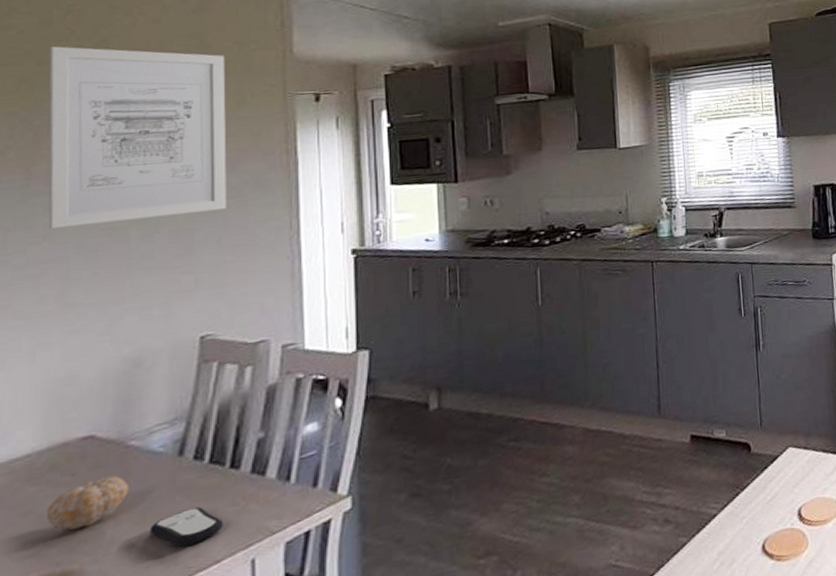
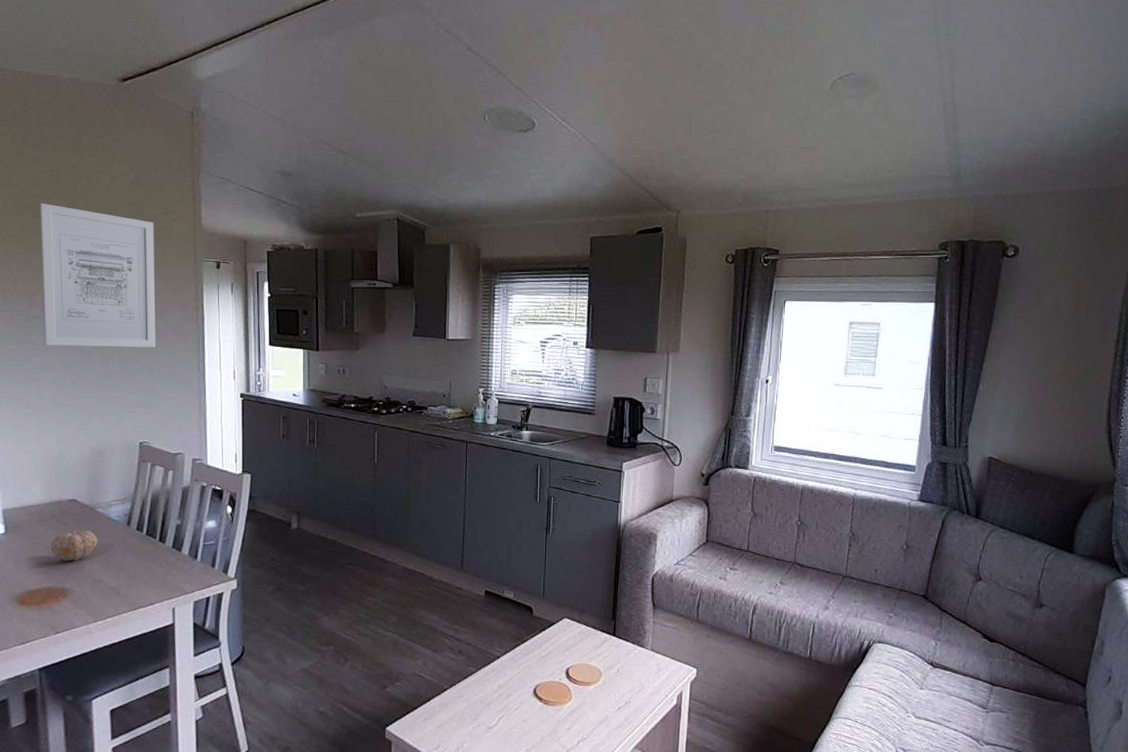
remote control: present [150,506,223,547] -> none [111,564,155,588]

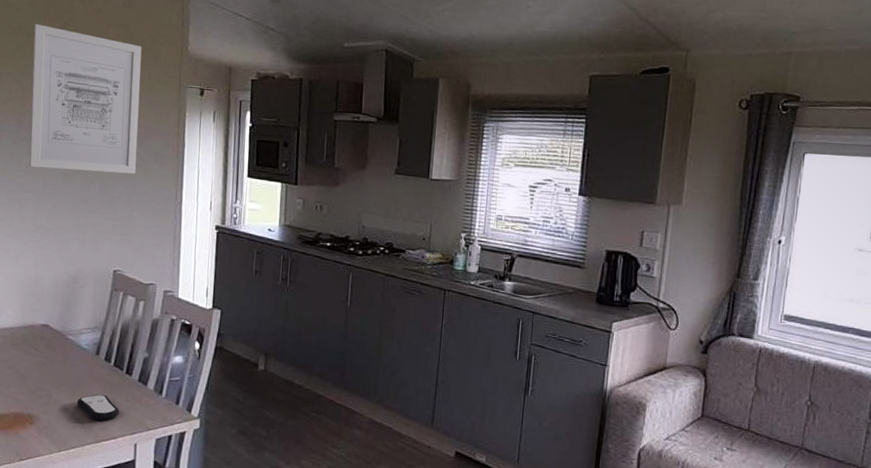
fruit: present [50,530,98,561] -> none [20,356,67,388]
remote control: none [111,564,155,588] -> present [77,394,119,421]

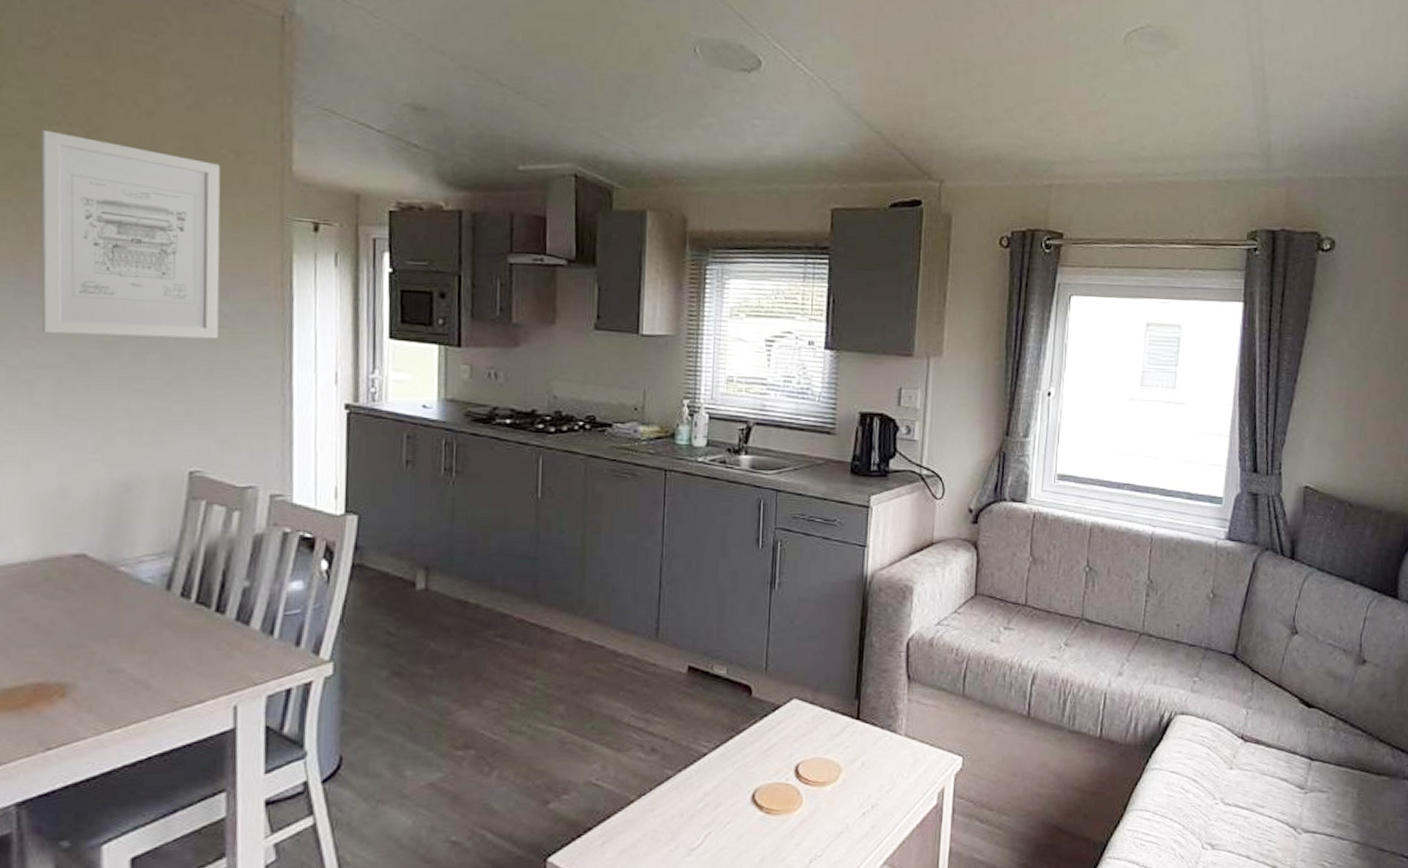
remote control: present [77,394,119,421] -> none [138,645,208,680]

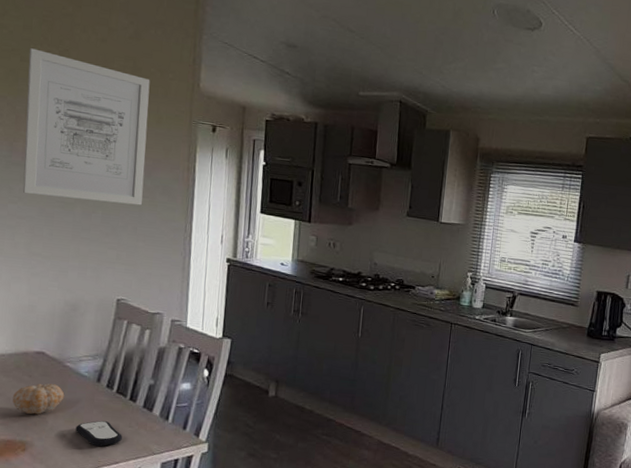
fruit: none [41,598,119,643] -> present [12,383,65,415]
remote control: none [138,645,208,680] -> present [75,421,122,446]

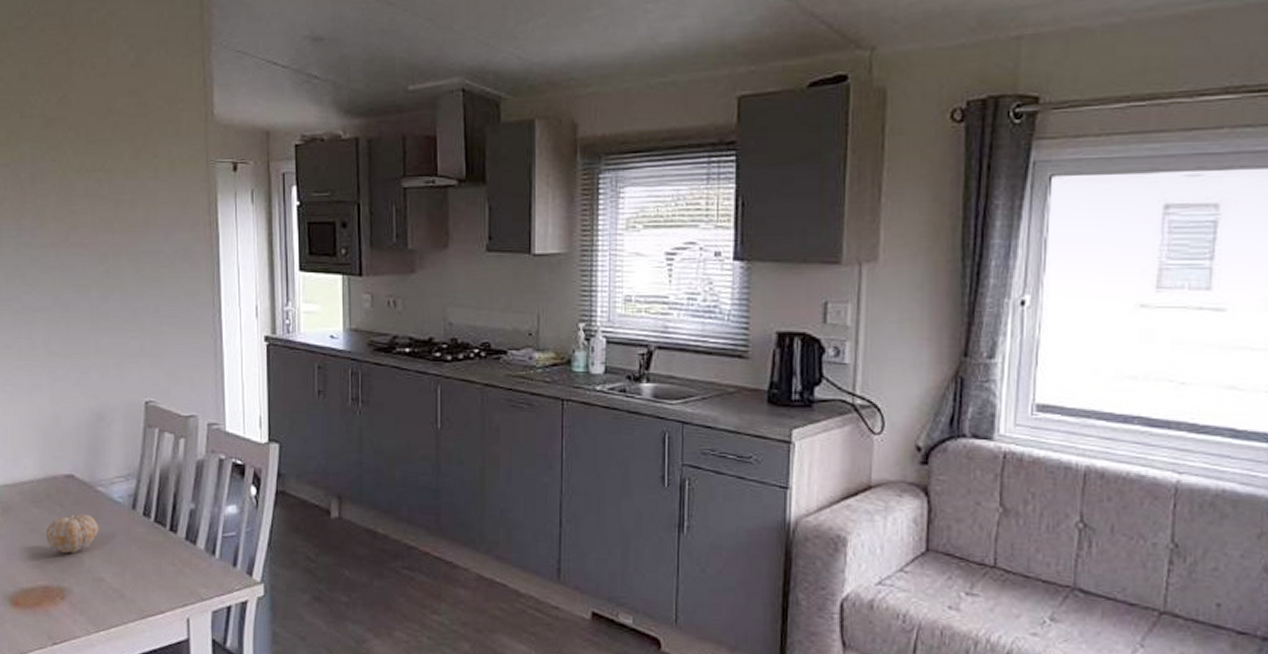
wall art: present [22,48,150,206] -> none [28,100,163,279]
remote control: present [75,421,122,446] -> none [114,559,166,591]

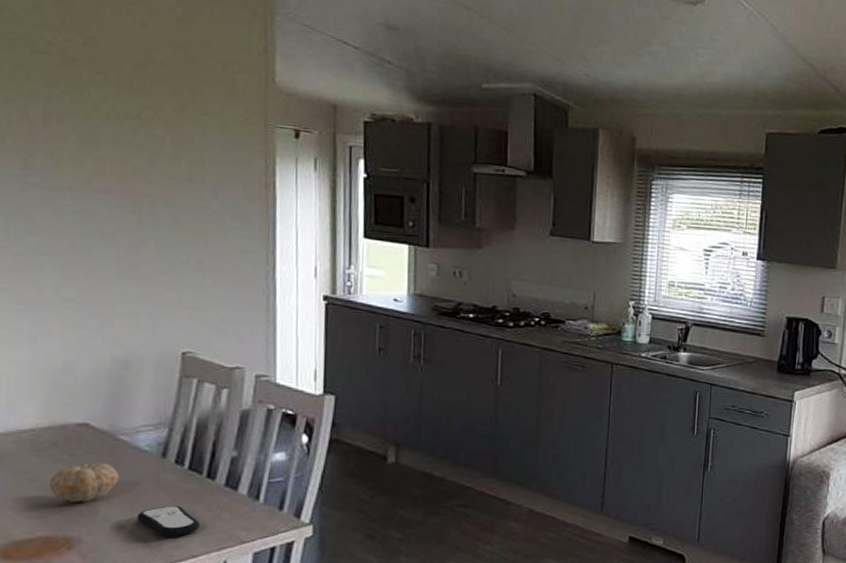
remote control: none [114,559,166,591] -> present [137,506,200,537]

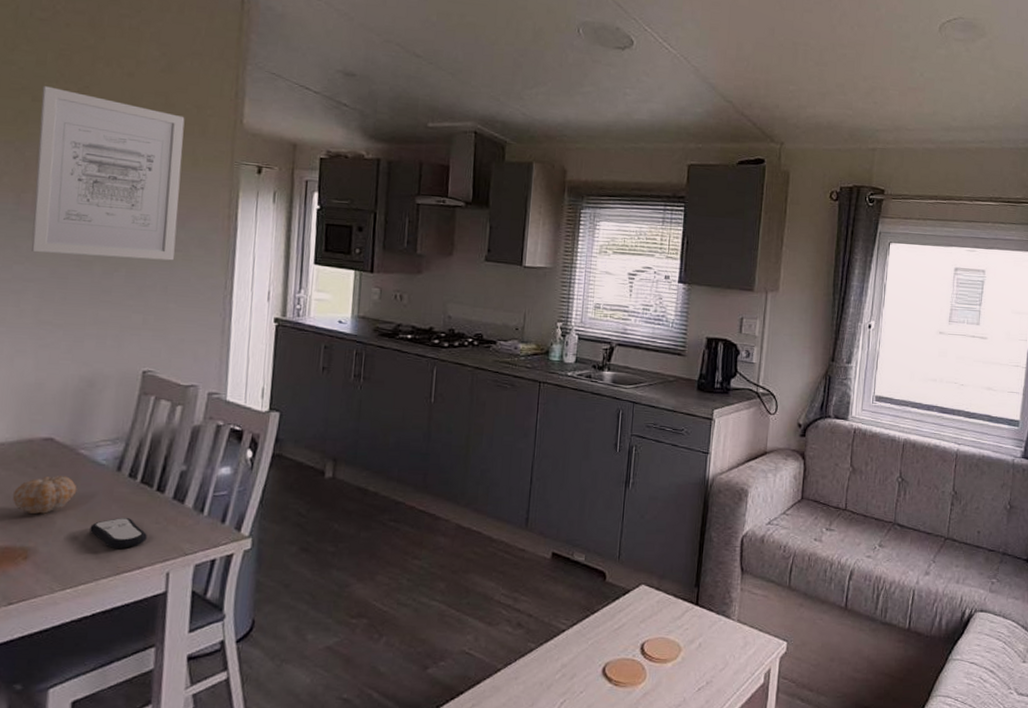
wall art: none [42,35,209,233] -> present [31,86,185,261]

